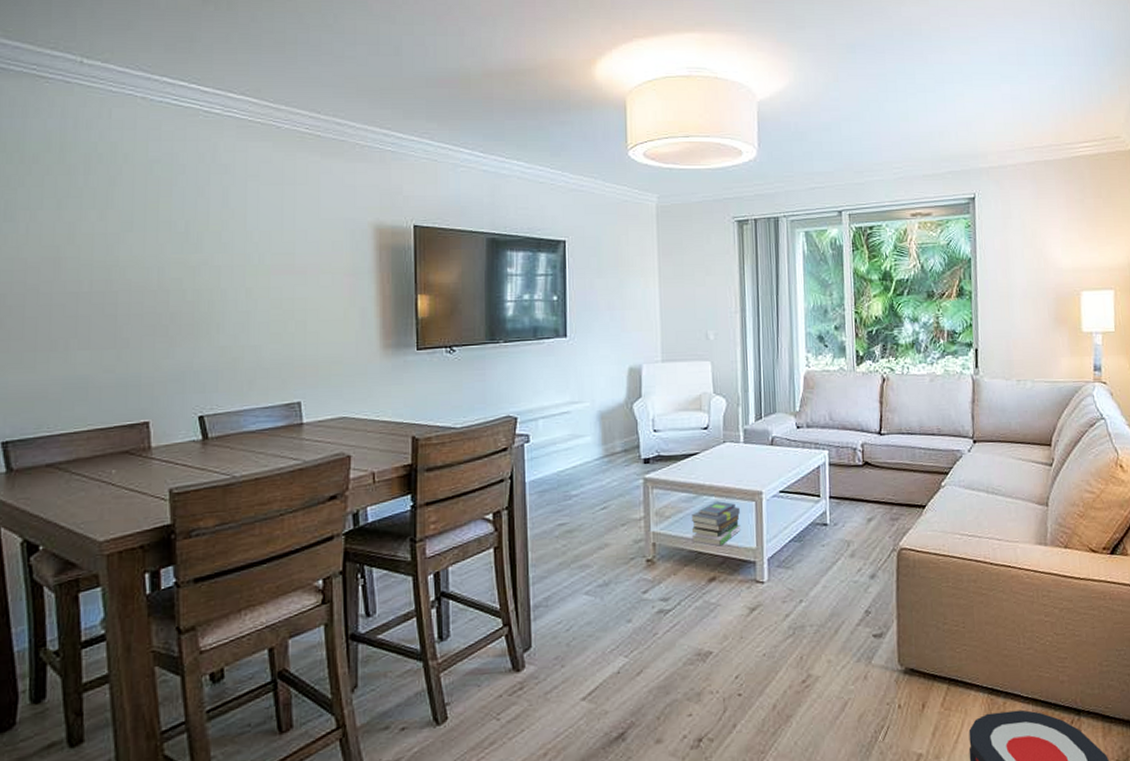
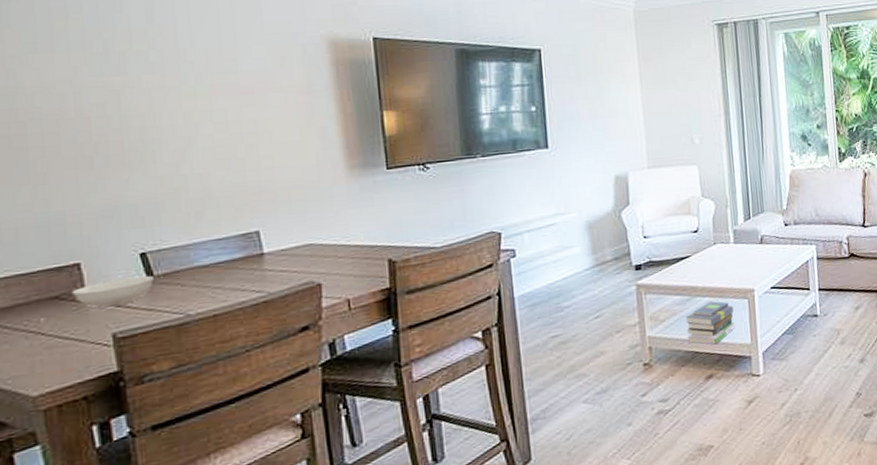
bowl: none [139,437,209,464] -> present [71,275,155,308]

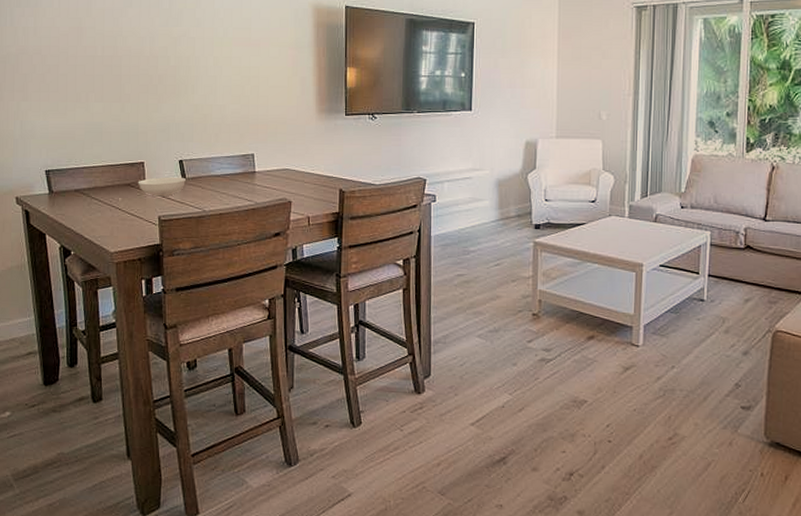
books: present [686,301,735,345] -> none [574,269,620,309]

